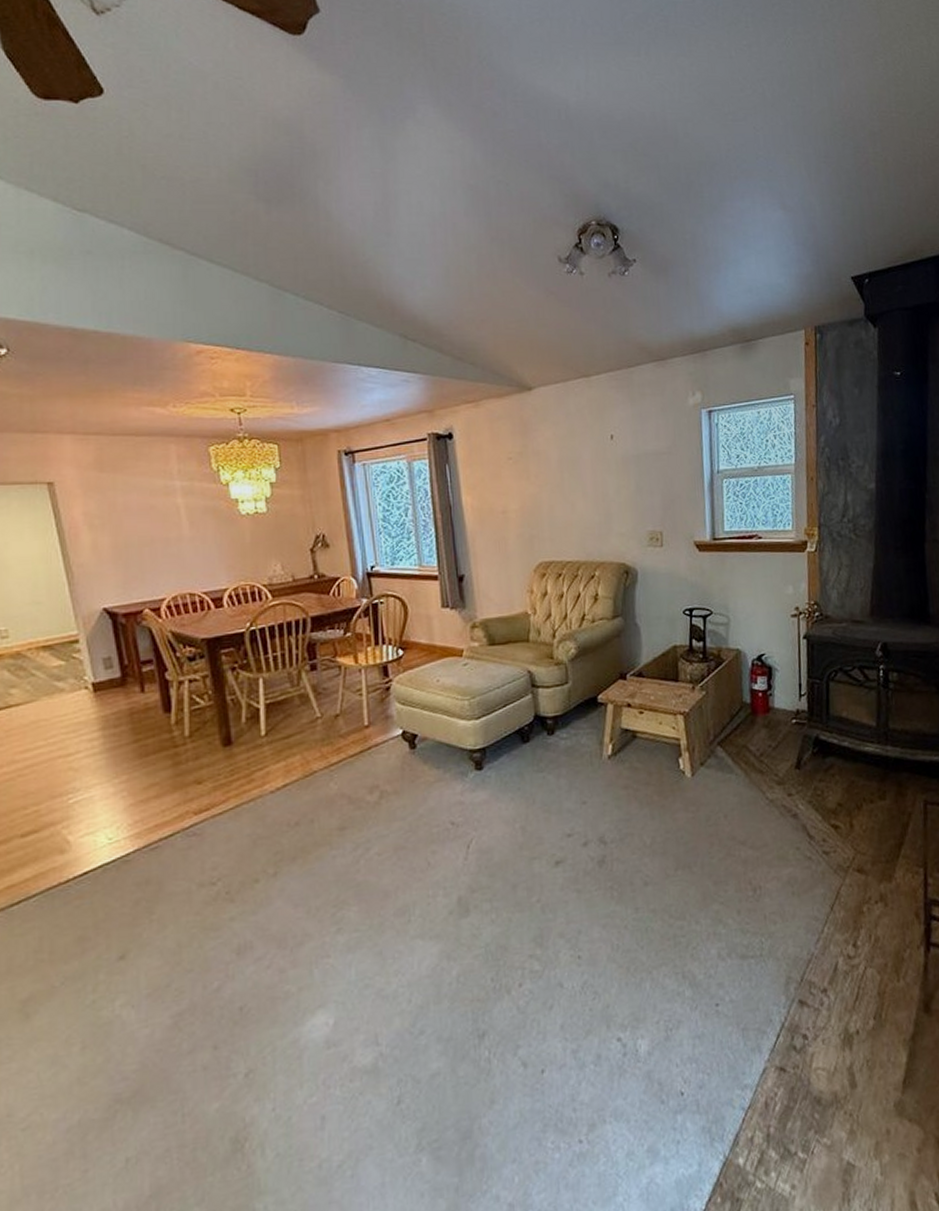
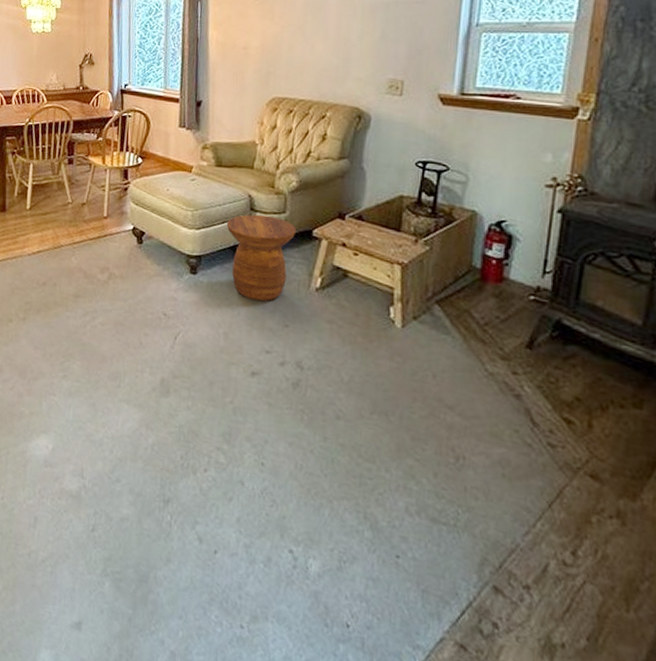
side table: none [508,689,582,784] -> present [226,214,297,302]

